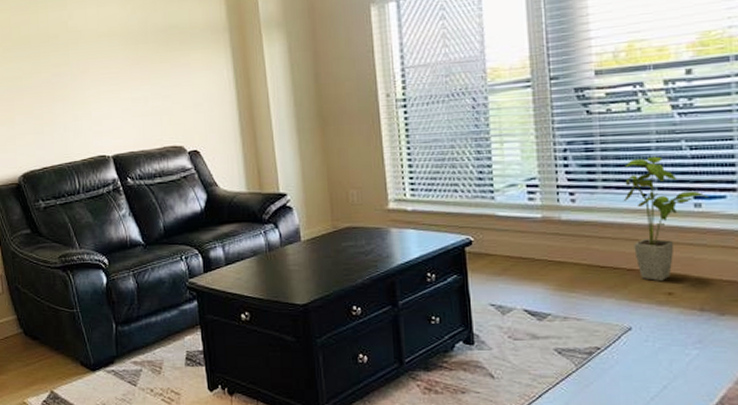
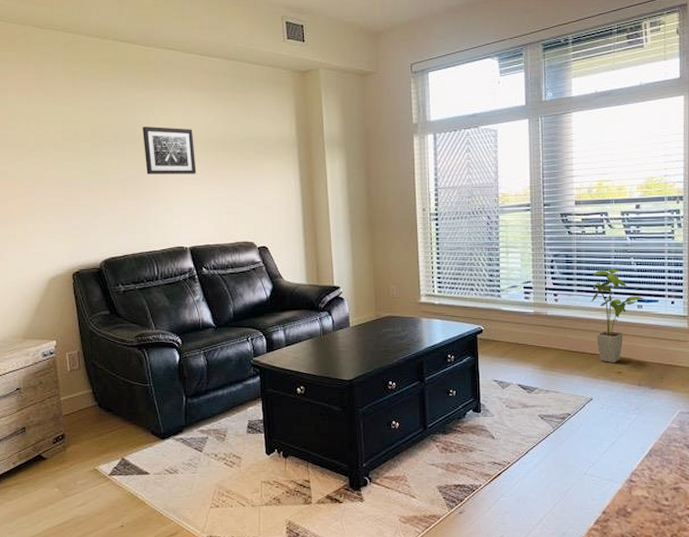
wall art: none [56,22,116,77] -> present [143,127,196,174]

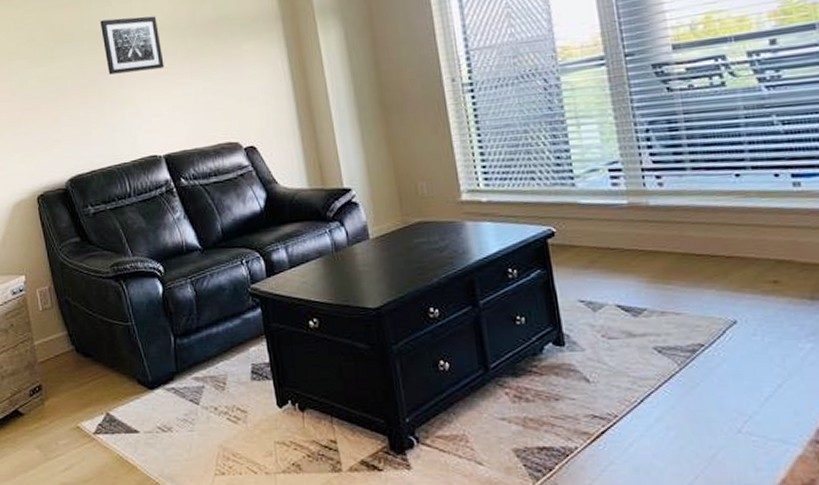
house plant: present [590,269,648,363] -> none [713,133,809,268]

